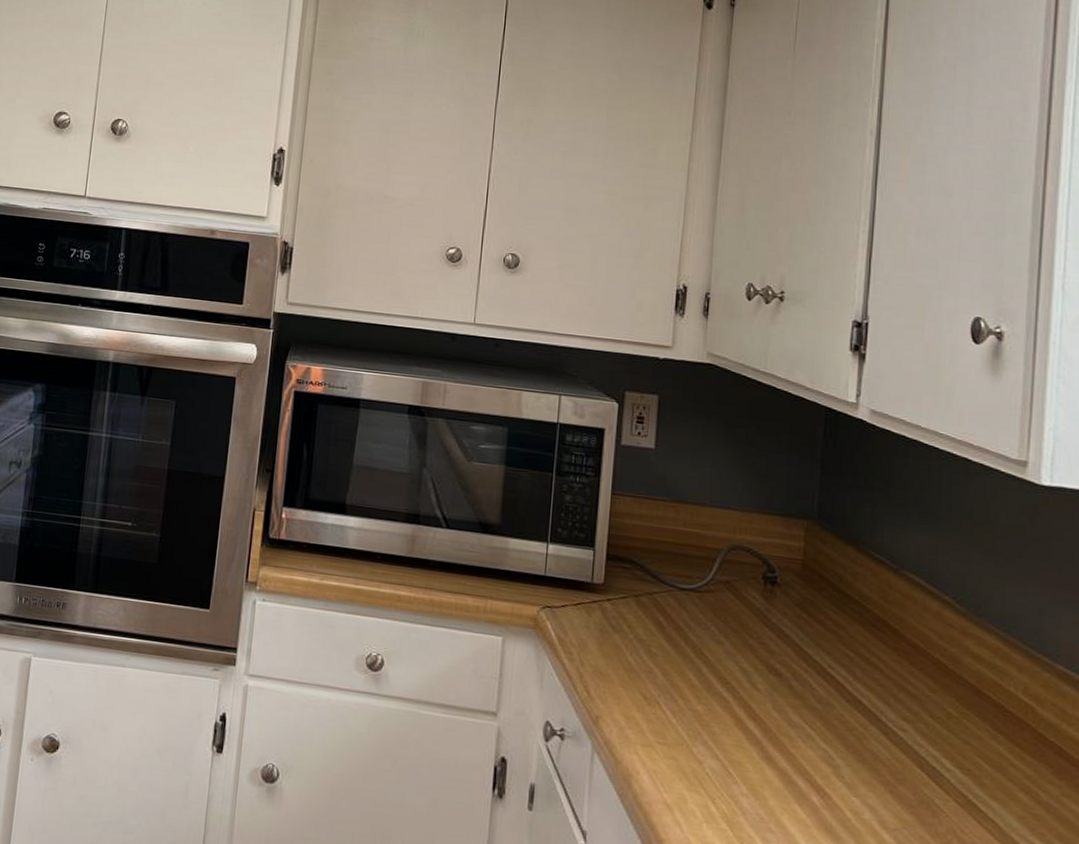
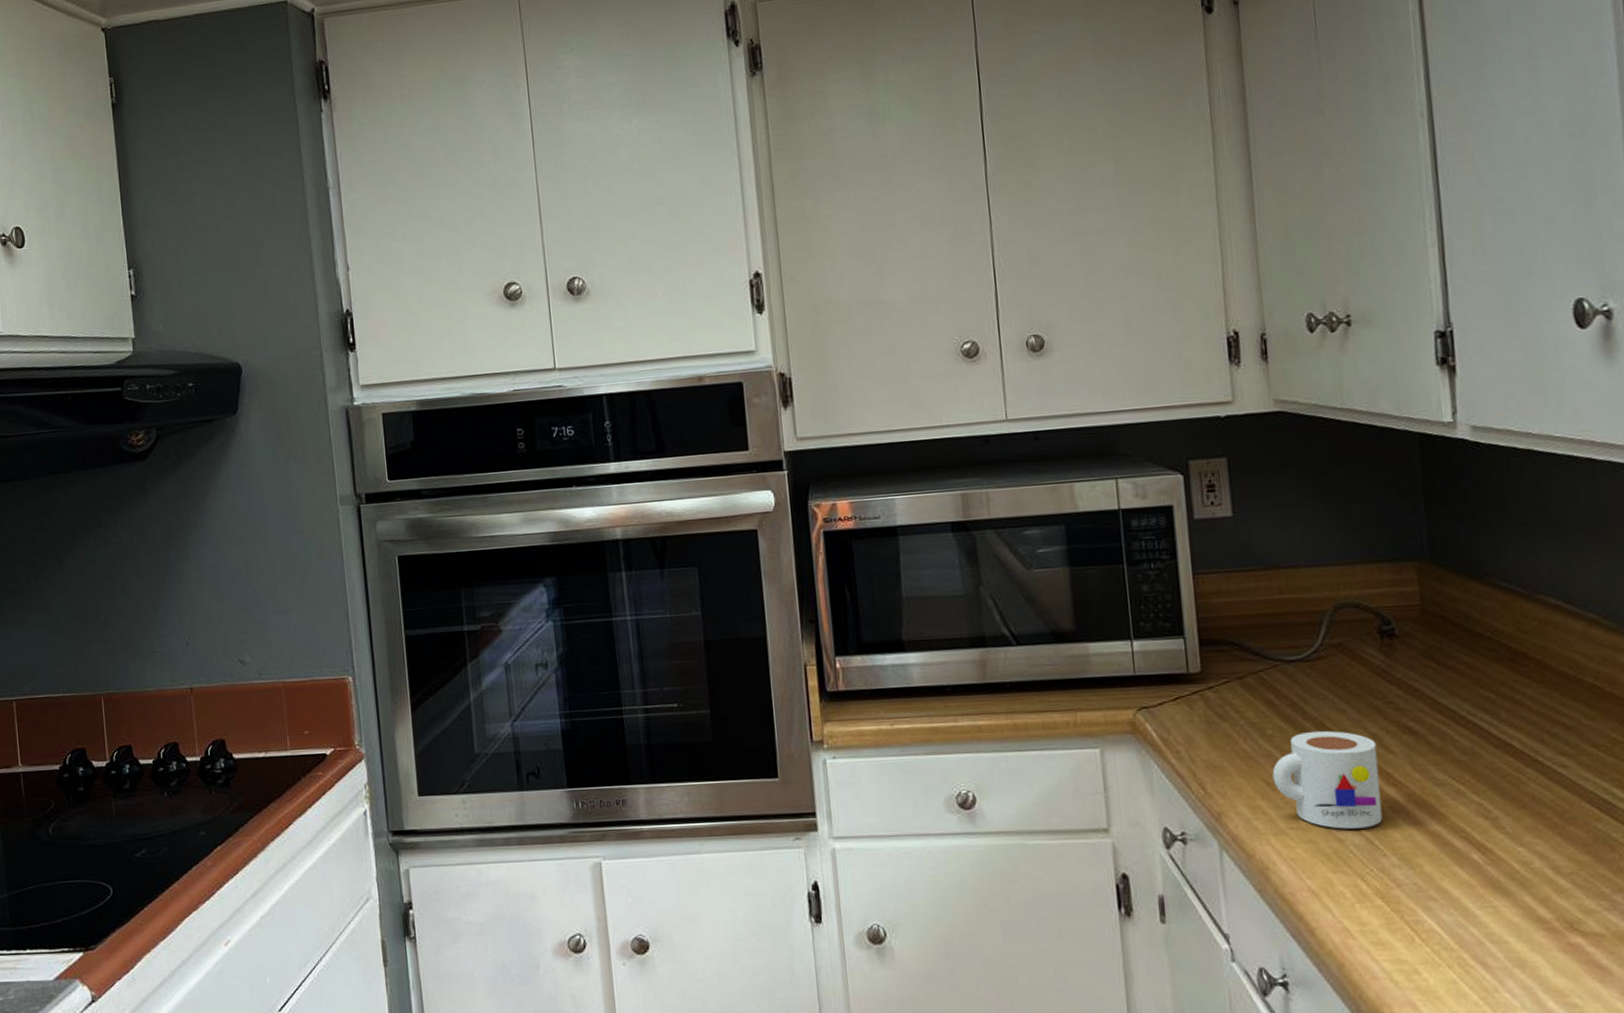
mug: none [649,656,745,755] -> present [1272,730,1383,829]

